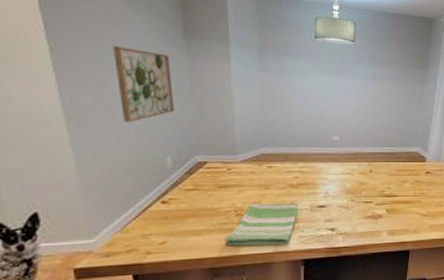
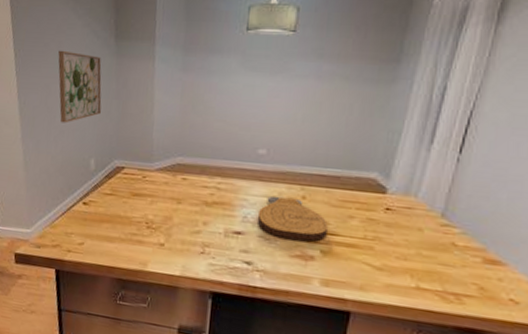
dish towel: present [224,202,298,246] -> none [133,217,211,269]
cutting board: none [336,172,390,205] -> present [257,195,329,241]

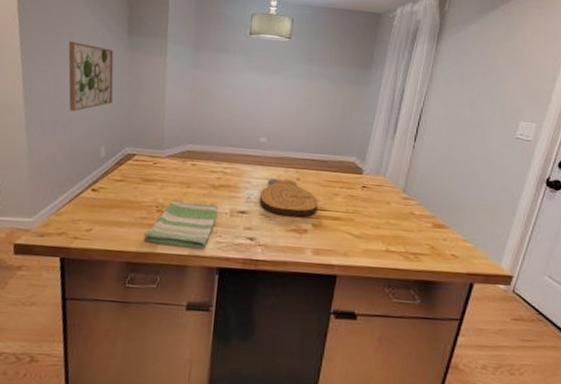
dish towel: none [133,217,211,269] -> present [143,200,218,247]

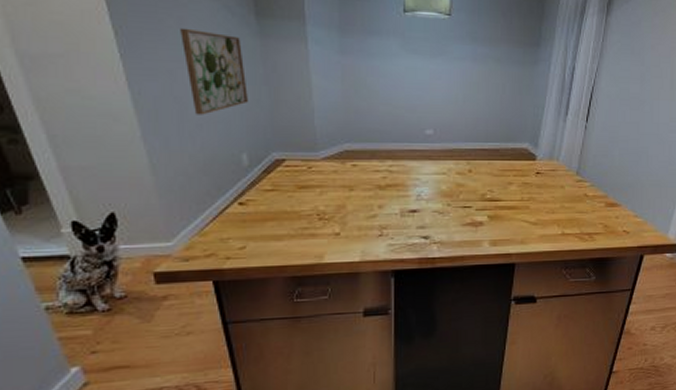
dish towel: present [143,200,218,247] -> none [306,206,387,253]
cutting board: present [259,178,319,217] -> none [430,172,493,209]

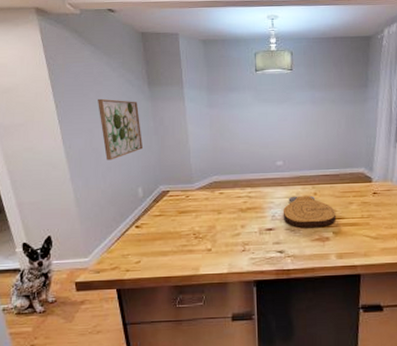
cutting board: none [430,172,493,209] -> present [282,195,337,227]

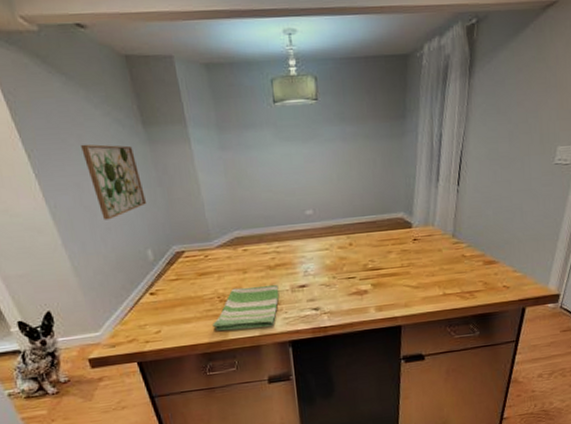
dish towel: none [185,225,248,266] -> present [211,284,279,331]
cutting board: present [282,195,337,227] -> none [315,246,375,282]

